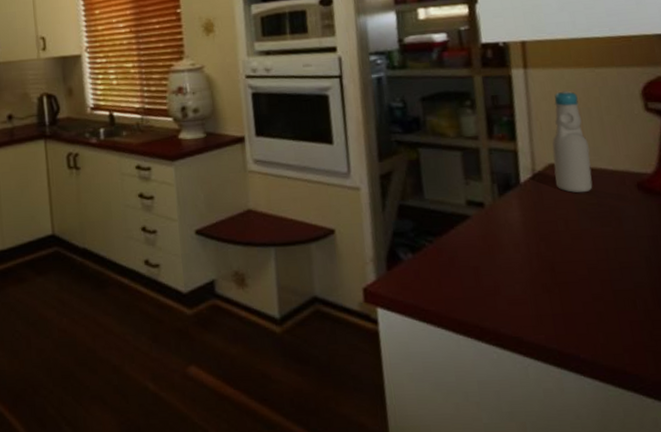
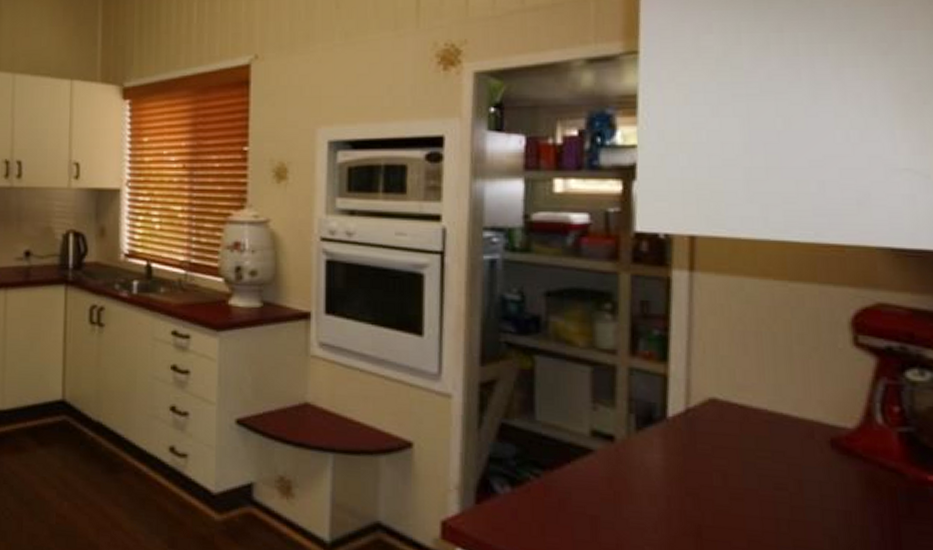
bottle: present [552,90,593,193] -> none [715,306,769,442]

